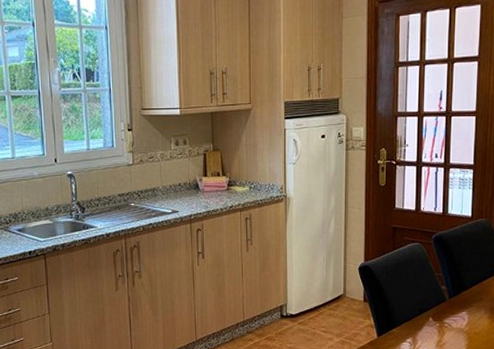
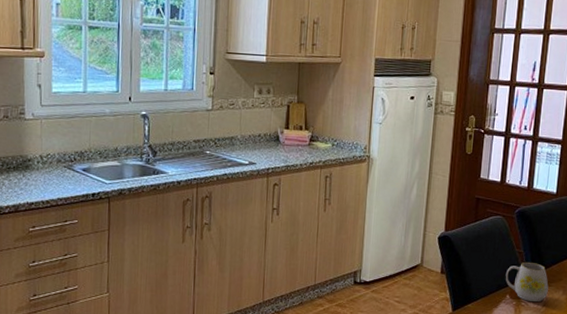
mug: none [427,284,470,323] -> present [505,261,549,303]

